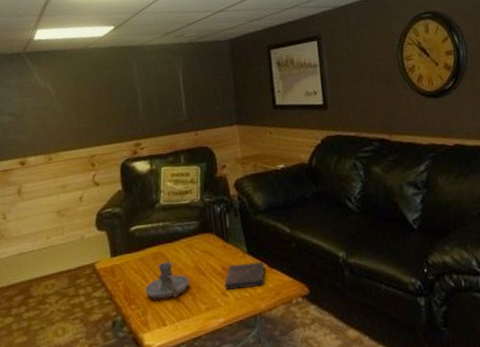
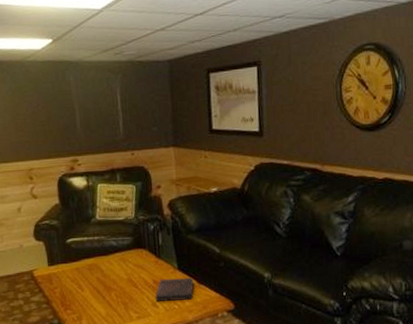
candle holder: present [145,261,189,299] -> none [80,273,122,306]

